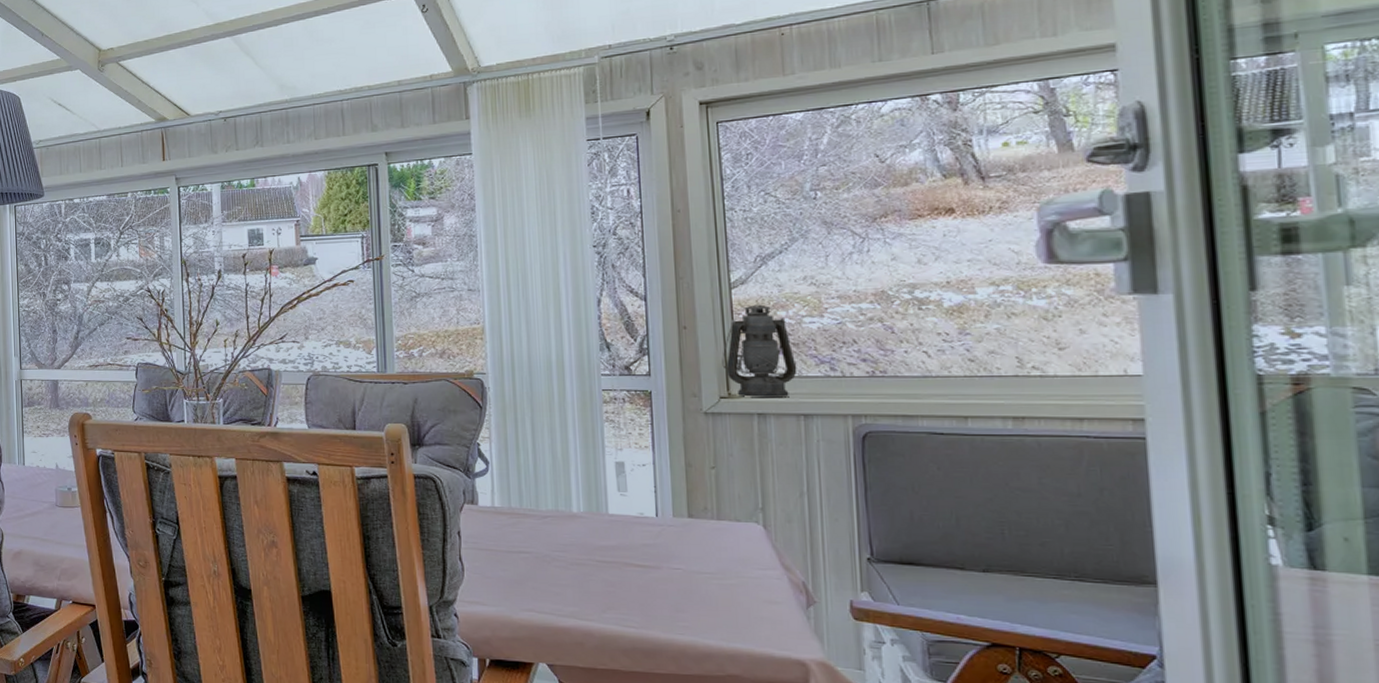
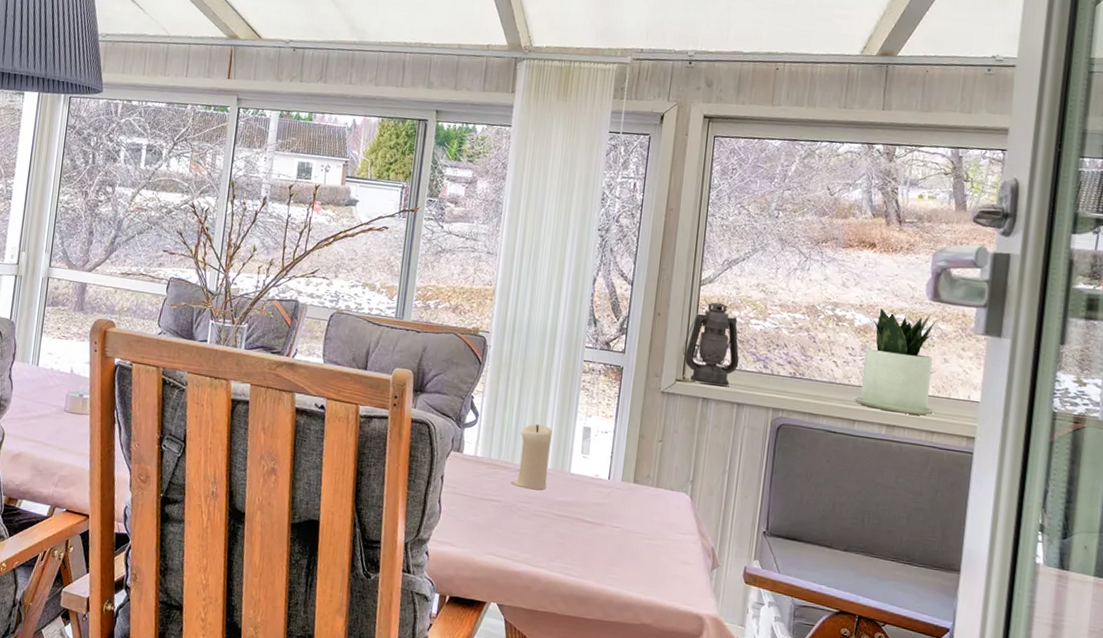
candle: none [540,466,582,537] -> present [511,424,553,491]
planter: none [959,278,1079,401] -> present [853,308,936,416]

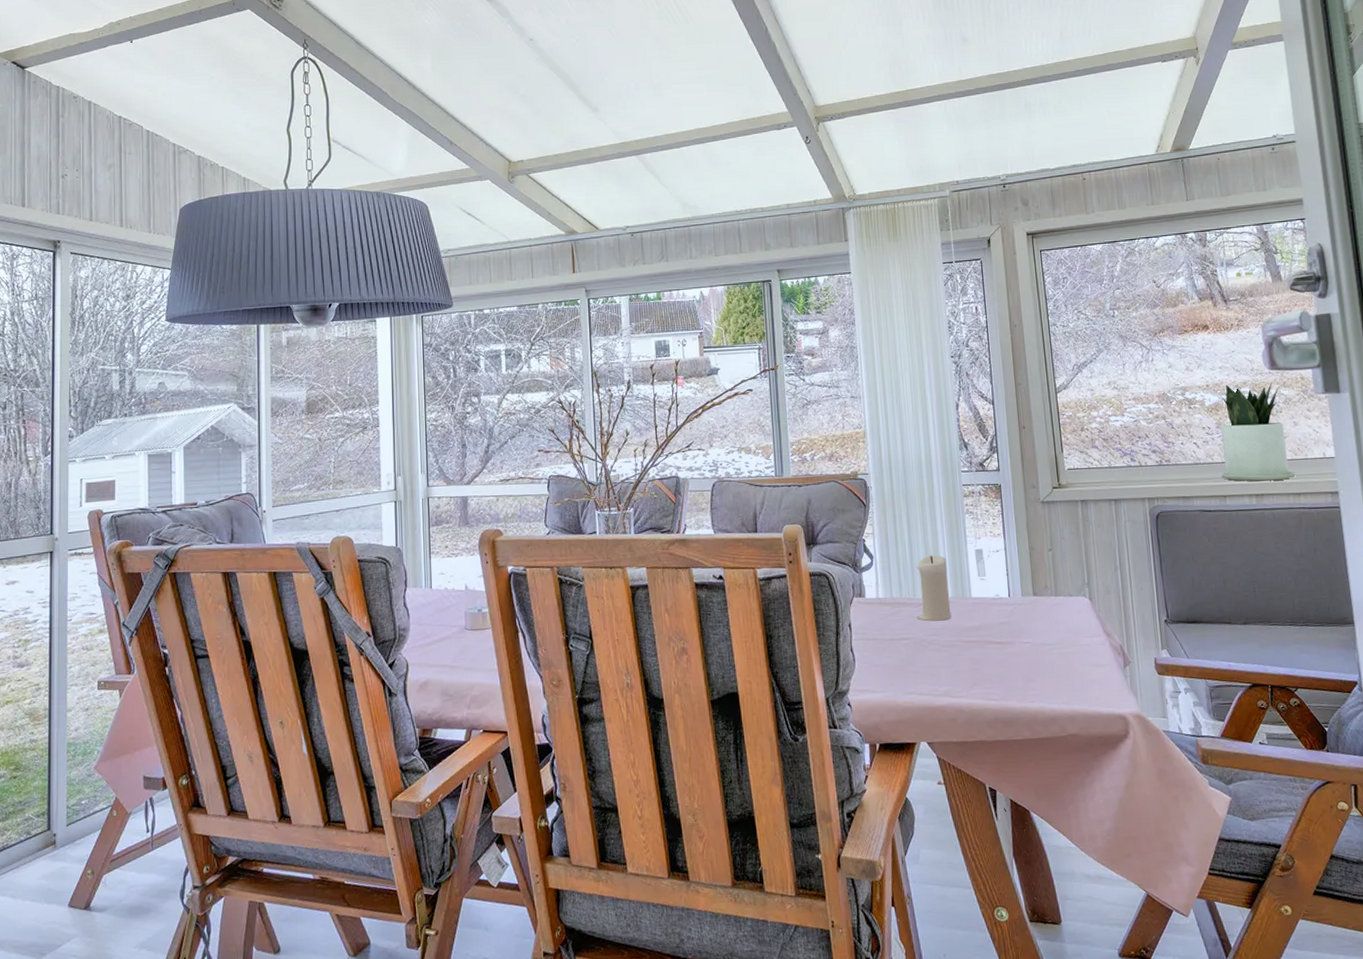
lantern: present [682,302,739,387] -> none [1052,406,1108,487]

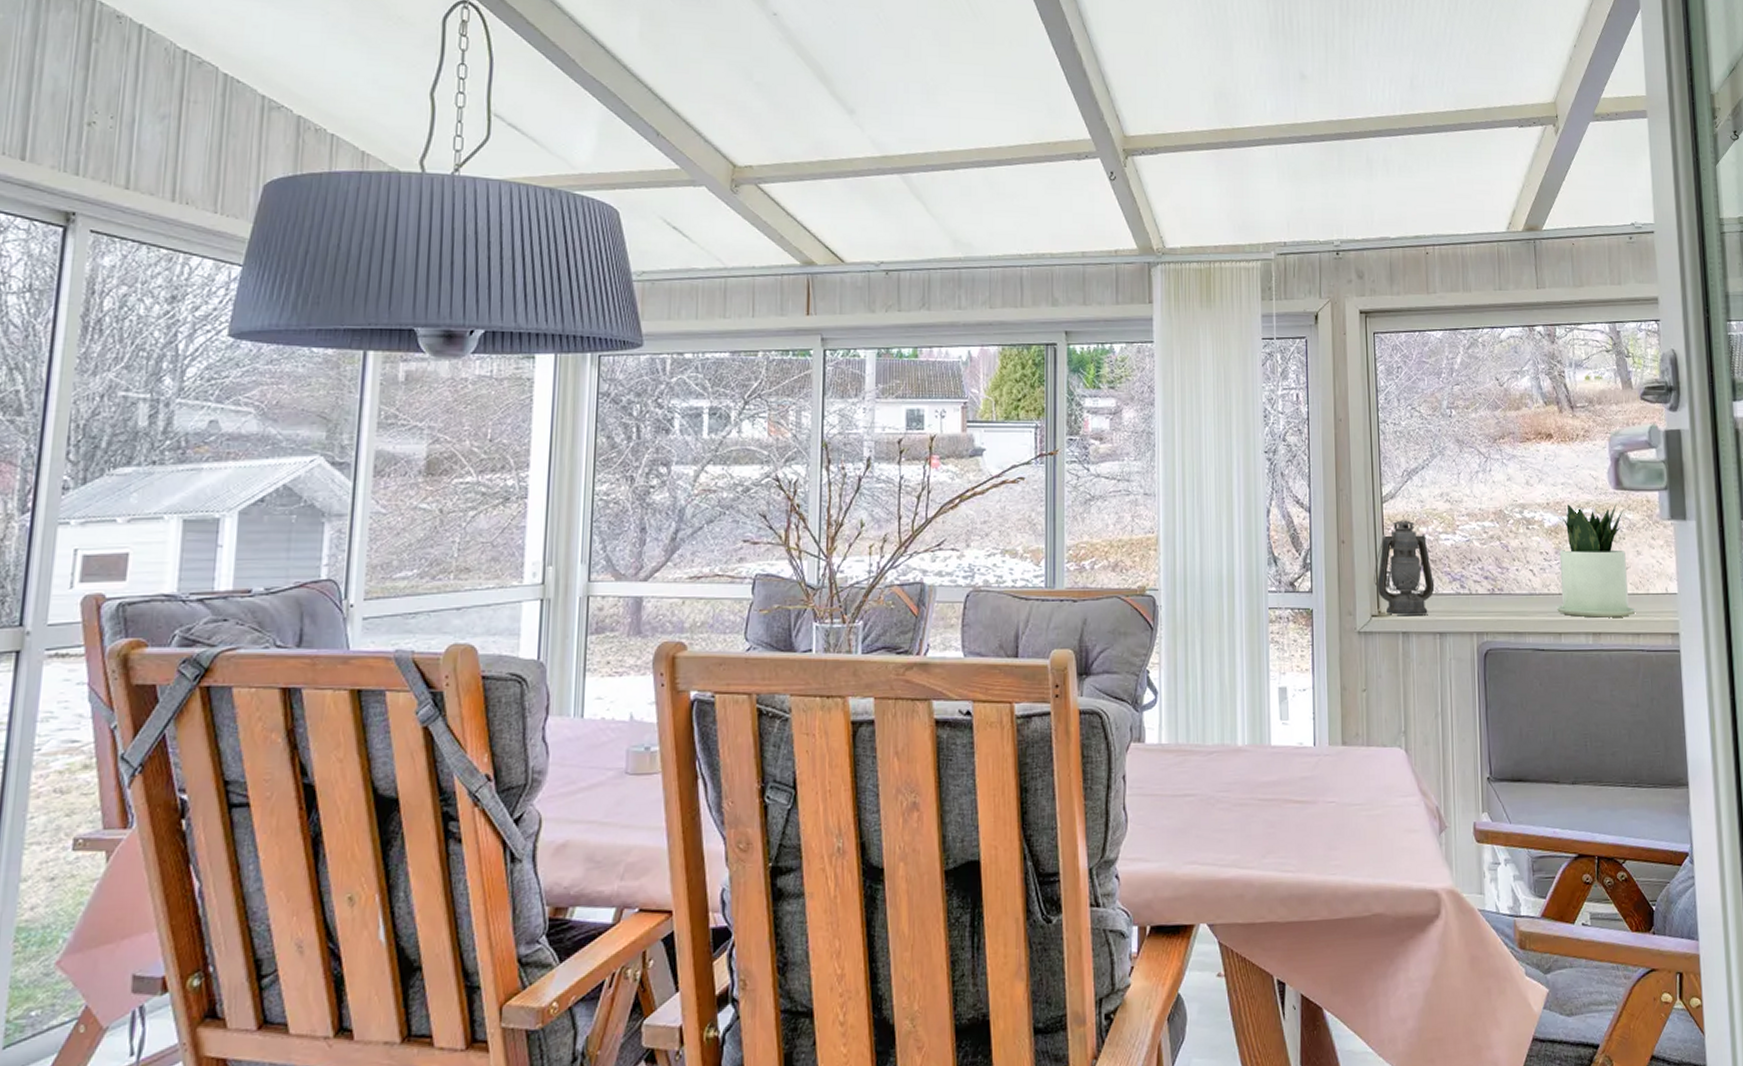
candle: present [916,555,952,622] -> none [1205,693,1246,774]
lantern: none [1052,406,1108,487] -> present [1374,520,1435,616]

